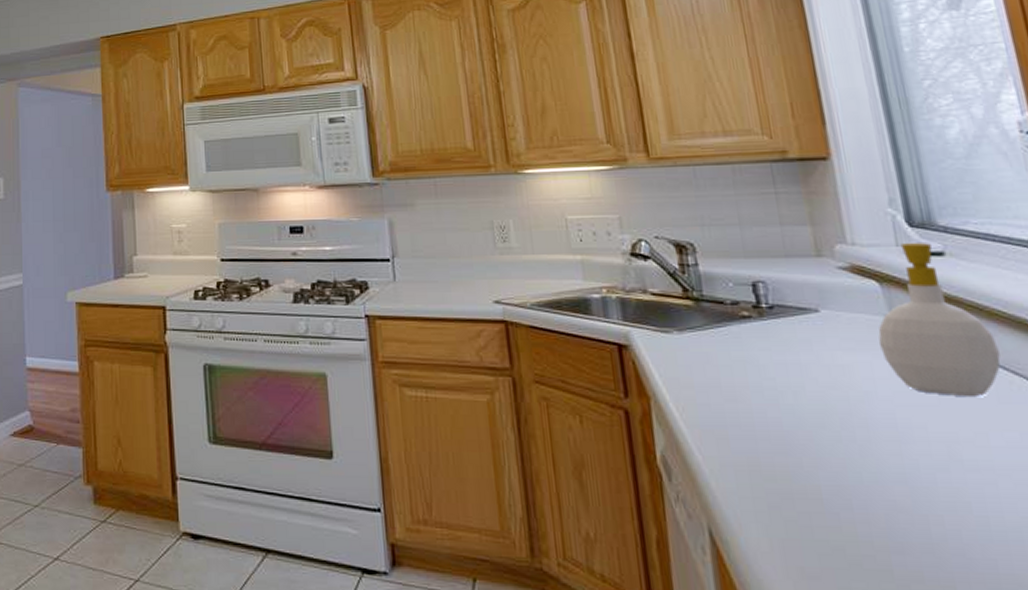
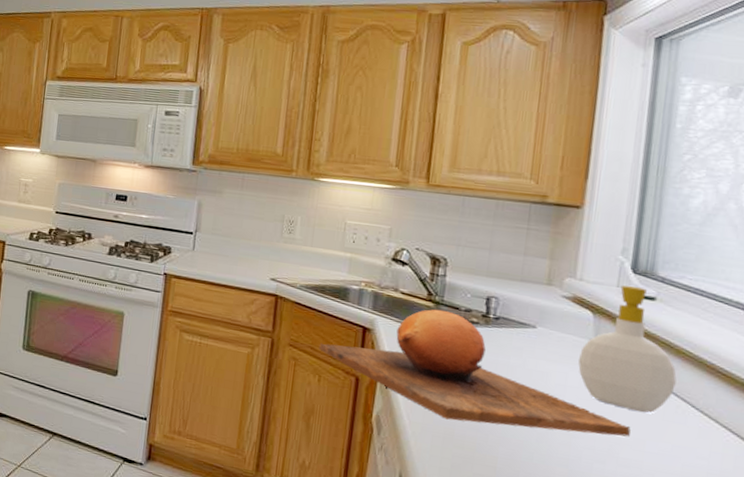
chopping board: none [570,307,968,446] -> present [318,309,631,437]

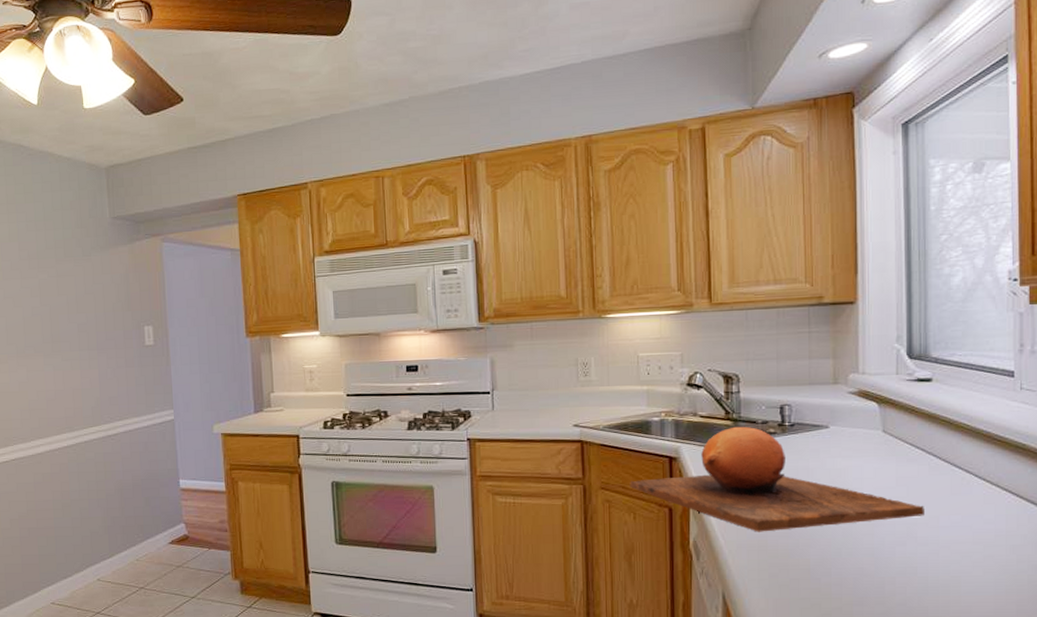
soap bottle: present [578,285,677,413] -> none [871,371,959,491]

